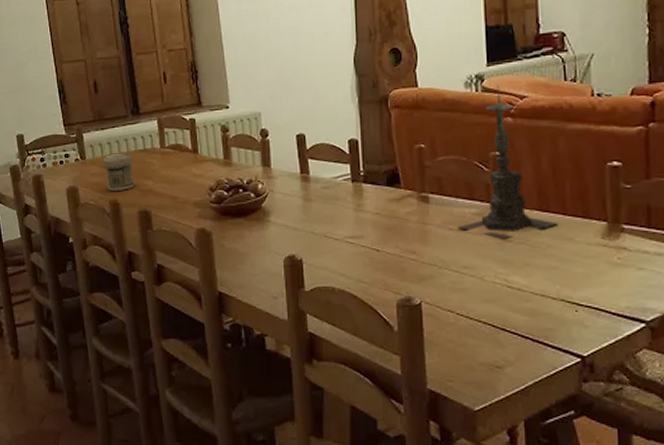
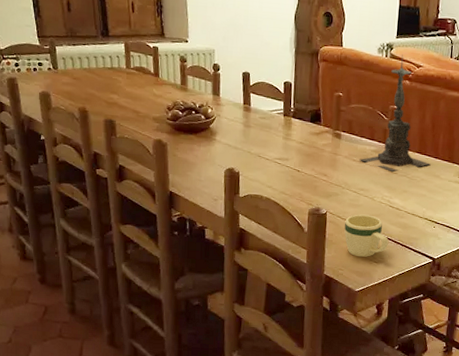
jar: present [103,153,135,191] -> none [74,68,102,101]
mug: none [448,301,513,362] -> present [344,214,389,258]

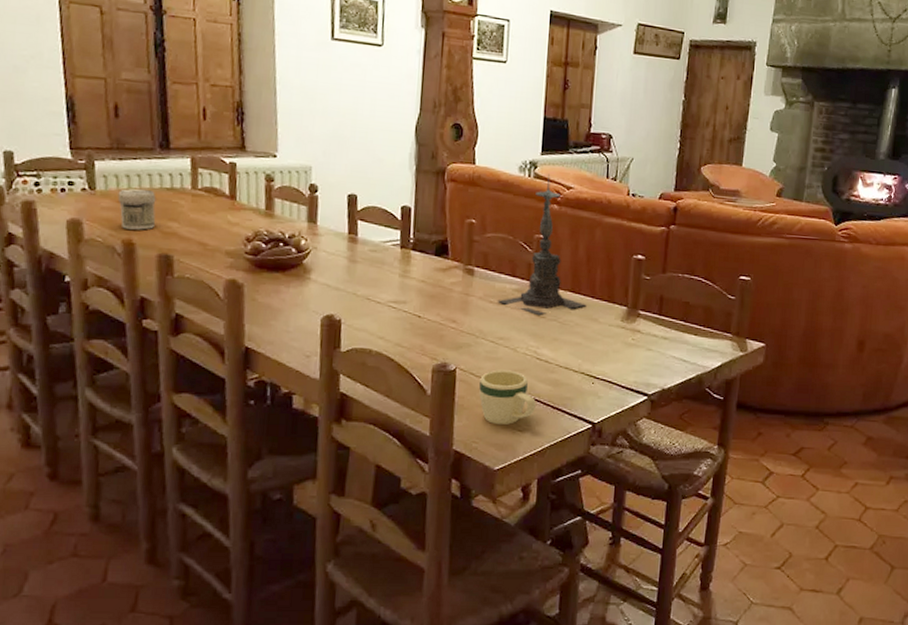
jar: none [74,68,102,101] -> present [117,188,156,230]

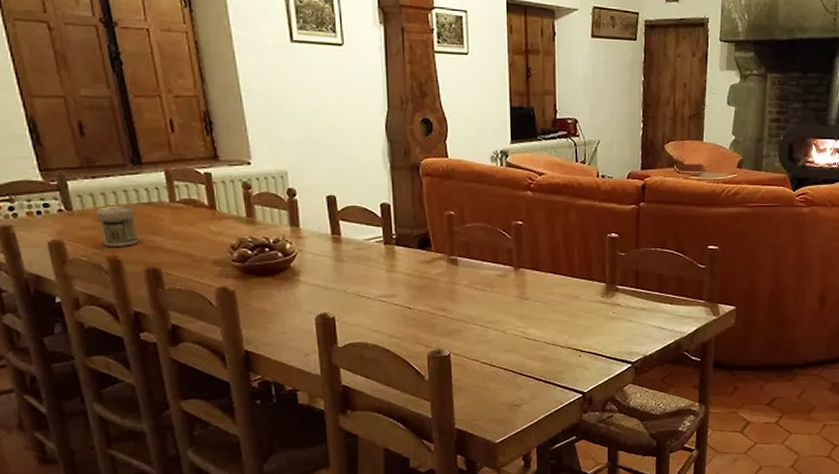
mug: present [479,370,536,426] -> none [474,351,528,403]
candle holder: present [497,174,587,316] -> none [482,162,568,299]

